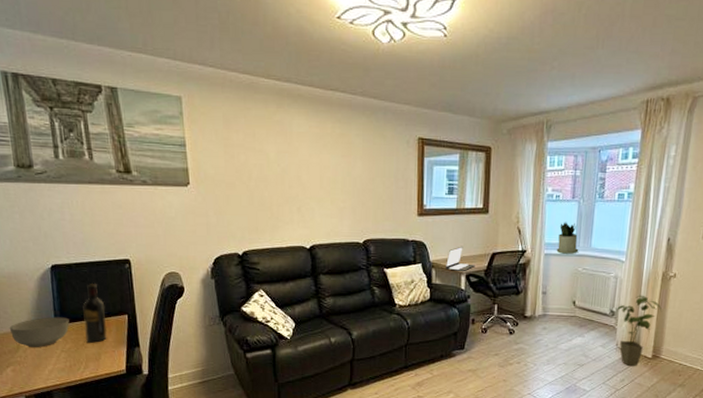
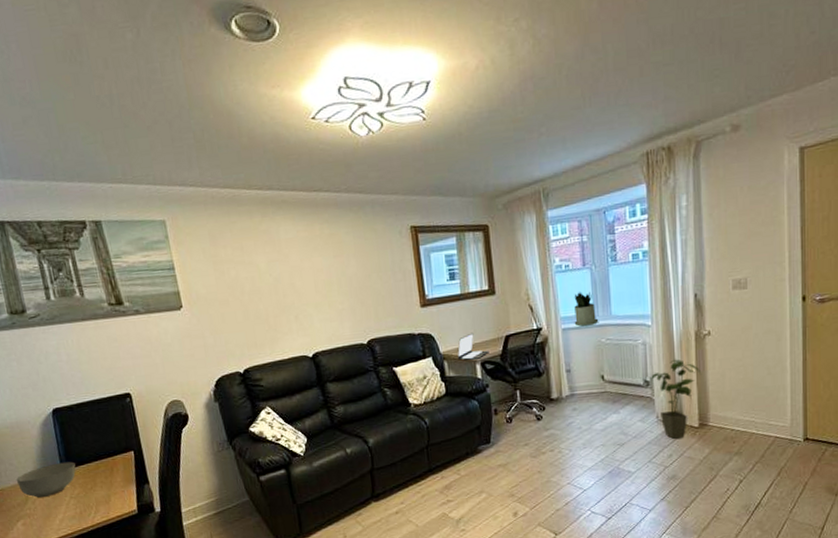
wine bottle: present [83,284,107,343] -> none [87,423,115,486]

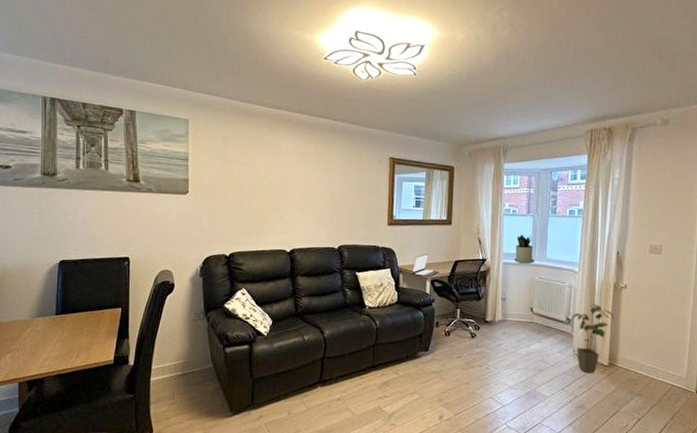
bowl: present [16,461,76,499] -> none [14,307,69,337]

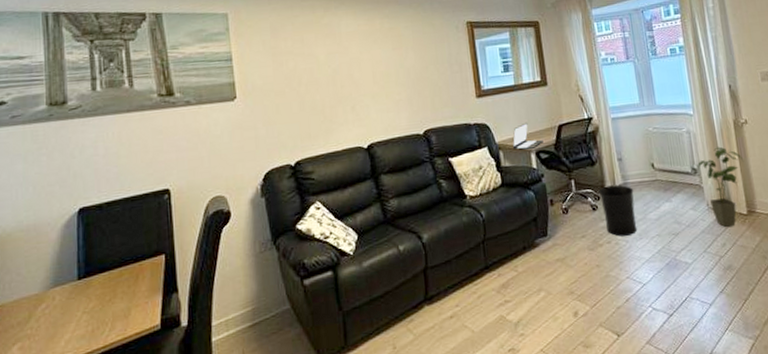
waste bin: none [479,319,511,364] -> present [598,184,636,237]
planter: present [514,234,535,264] -> none [620,83,645,116]

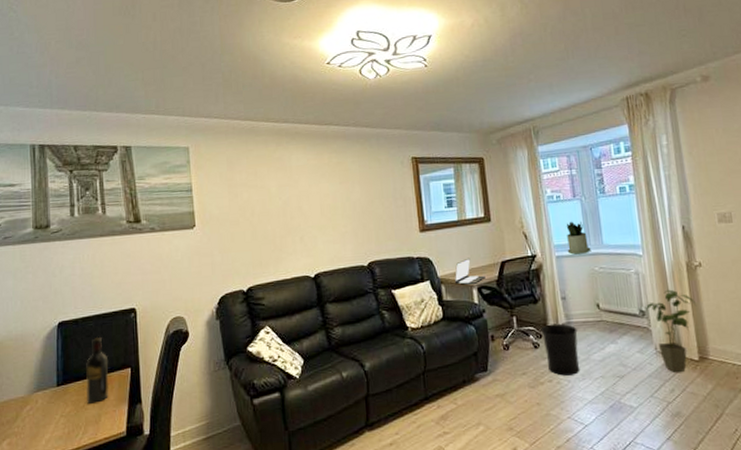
wine bottle: none [112,223,140,297] -> present [85,337,109,404]
planter: none [620,83,645,116] -> present [566,221,591,255]

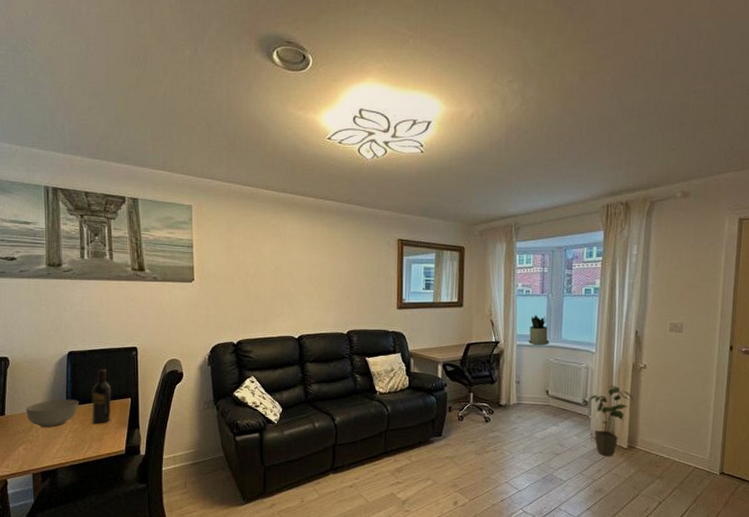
bowl: none [10,377,71,416] -> present [25,399,79,428]
laptop: present [454,257,486,285] -> none [422,337,451,361]
waste bin: present [540,323,579,376] -> none [493,403,526,448]

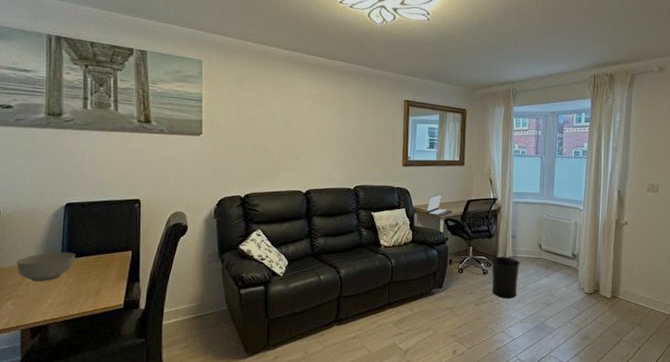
wine bottle: present [91,369,112,424] -> none [88,221,111,278]
laptop: none [422,337,451,361] -> present [425,193,453,216]
waste bin: none [493,403,526,448] -> present [491,256,520,299]
planter: present [528,315,550,345] -> none [523,174,543,203]
house plant: present [589,385,634,456] -> none [578,240,617,305]

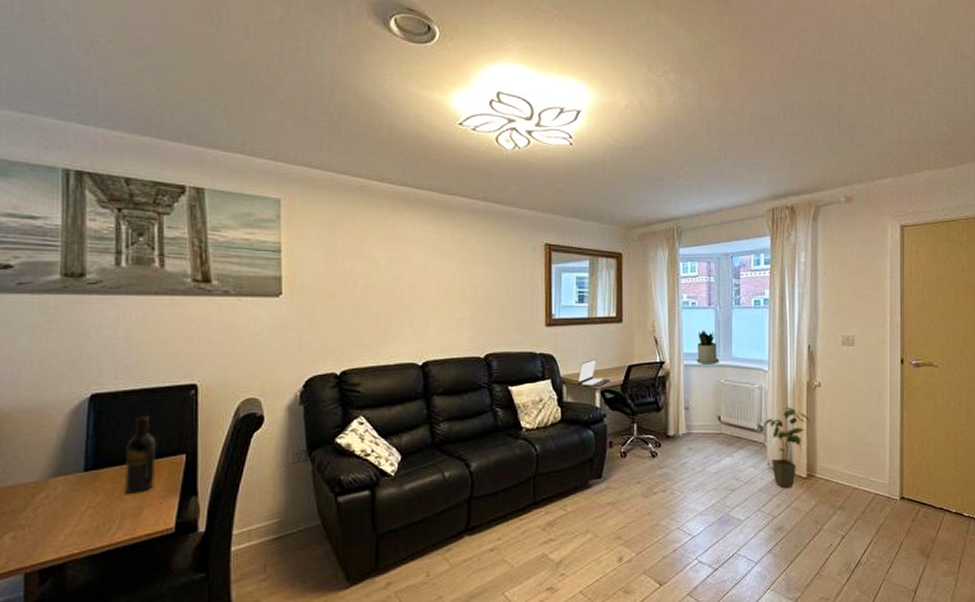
bowl: present [16,252,75,282] -> none [17,461,105,505]
wine bottle: none [88,221,111,278] -> present [123,416,156,494]
waste bin: present [491,256,520,299] -> none [660,433,696,486]
planter: none [523,174,543,203] -> present [696,330,720,364]
house plant: none [578,240,617,305] -> present [765,407,810,488]

